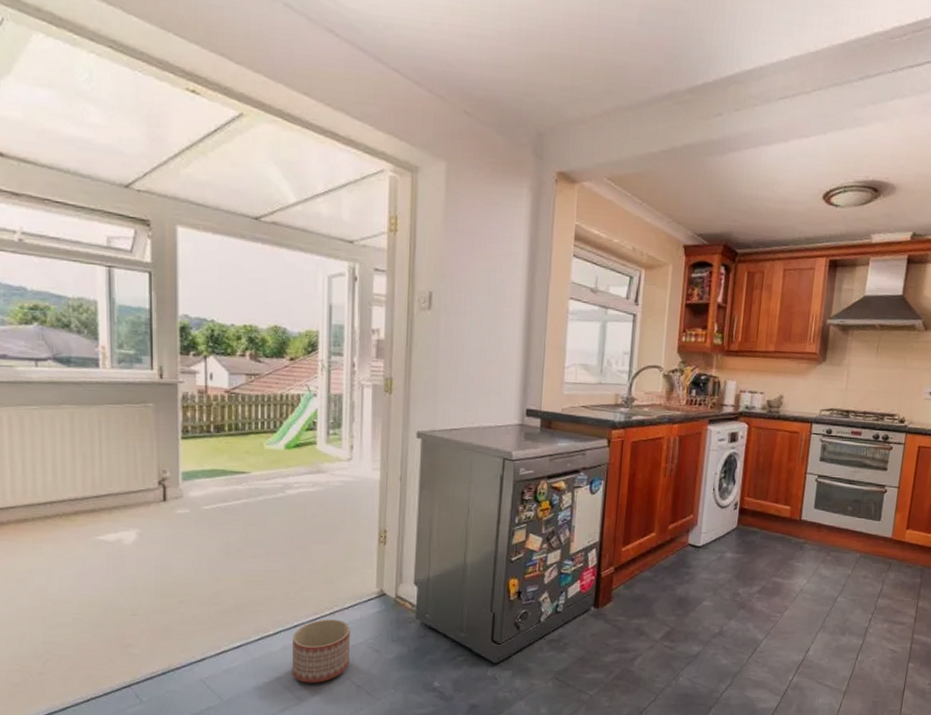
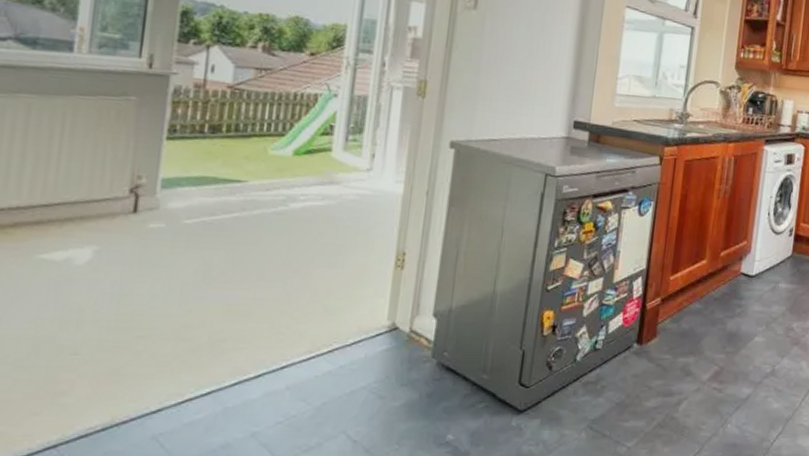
planter: present [292,619,350,683] -> none [273,358,351,438]

